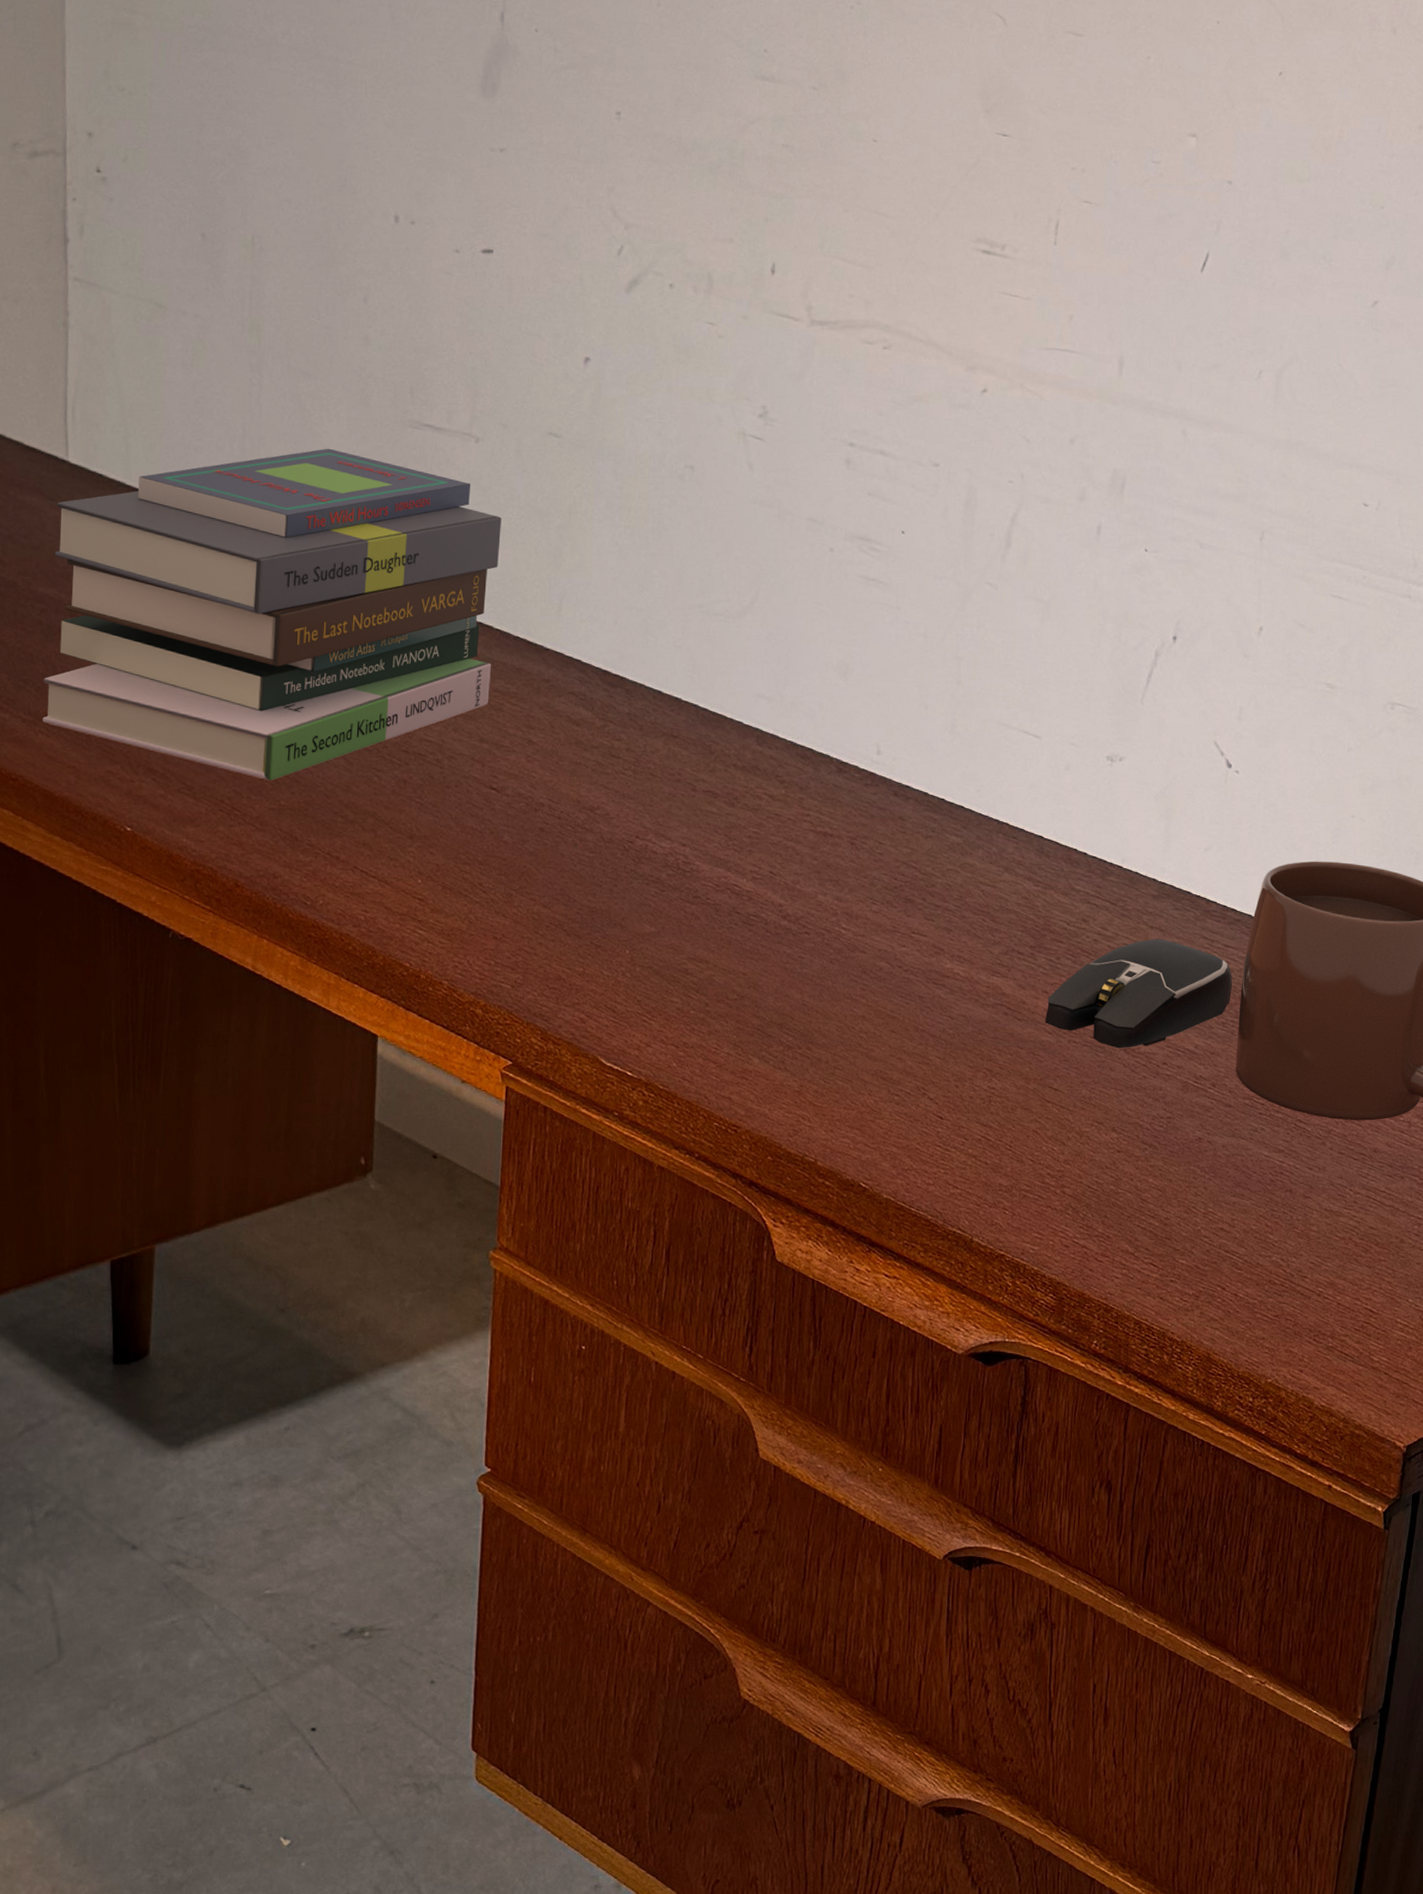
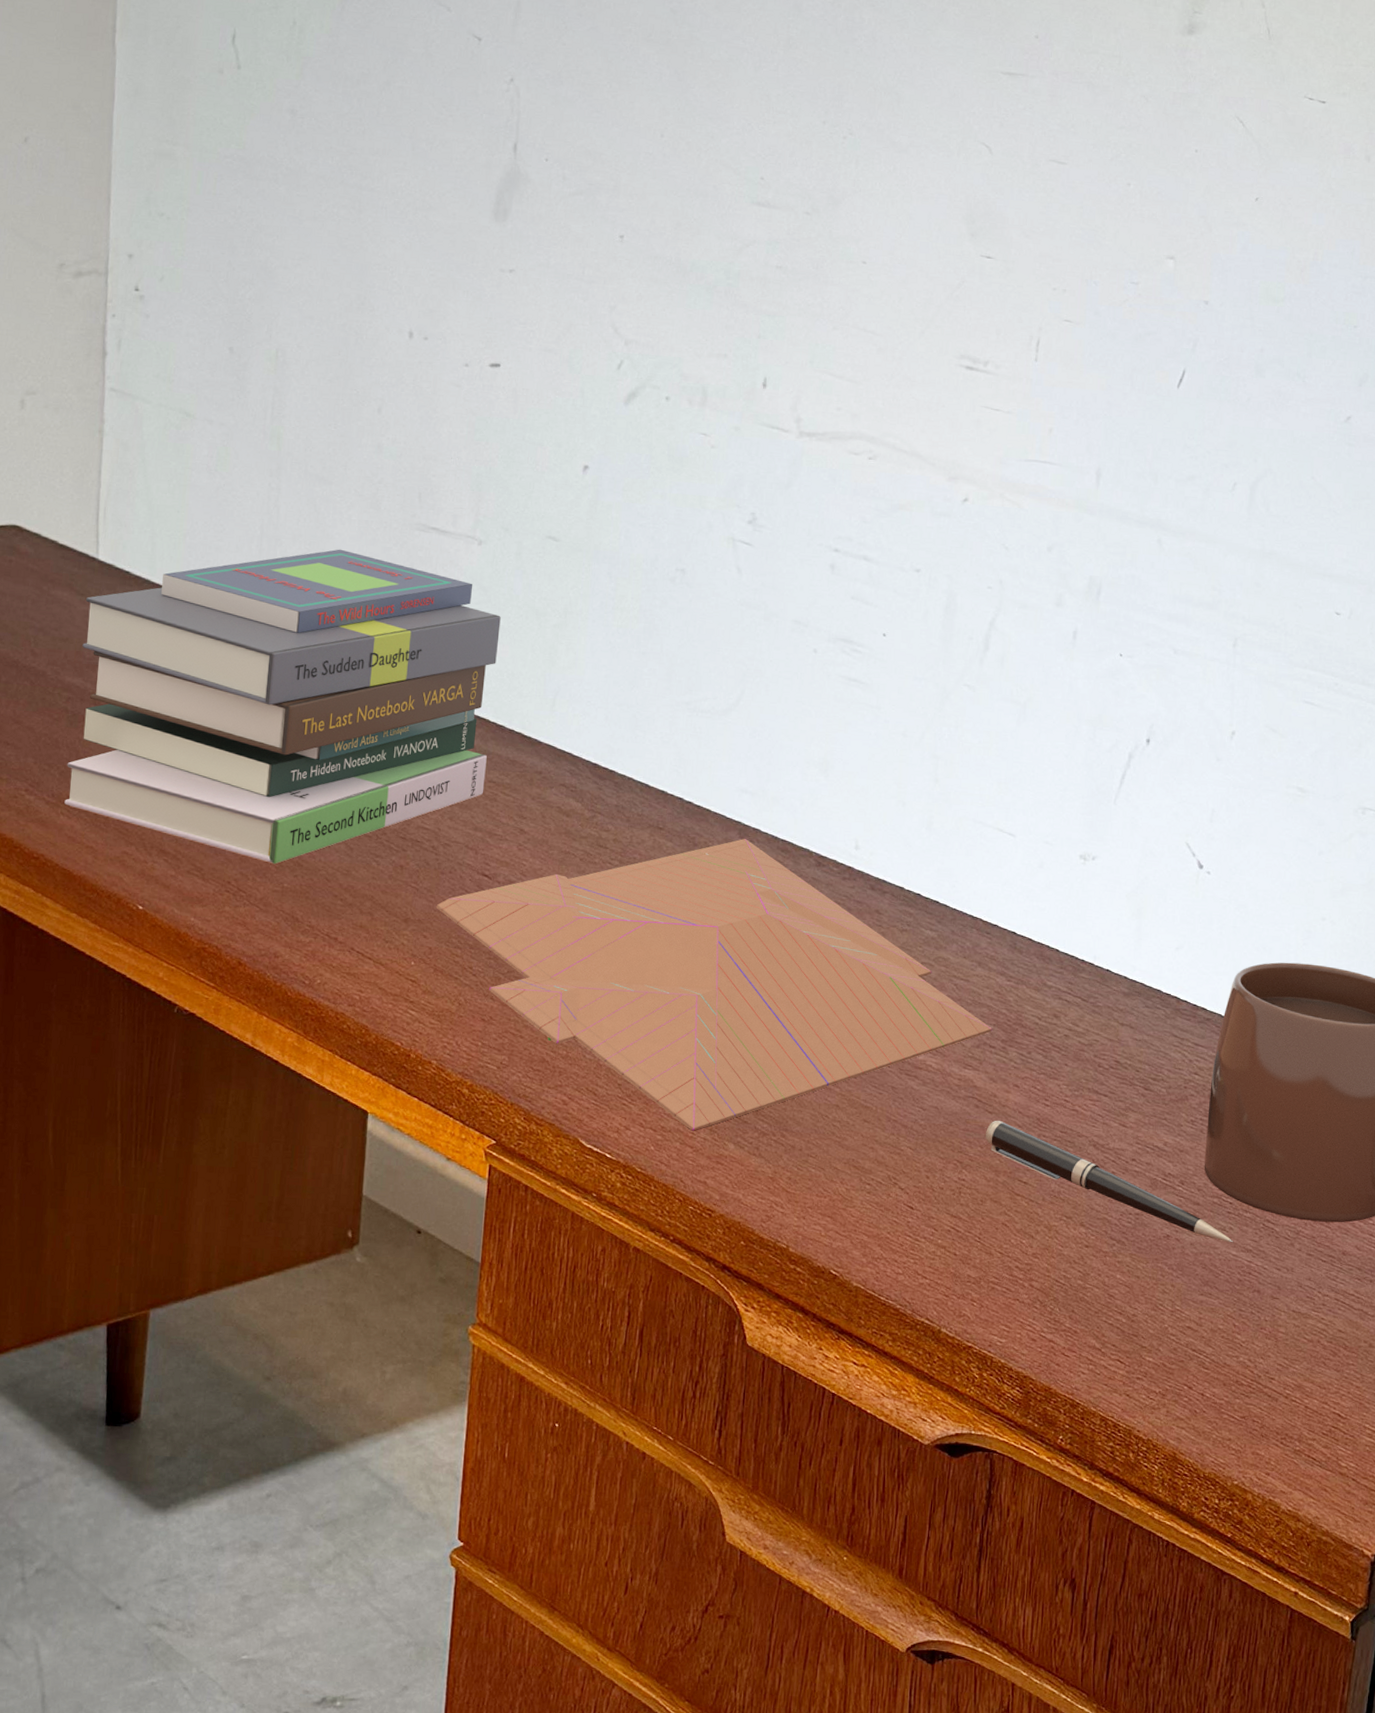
papers: none [442,746,1021,1047] -> present [436,839,993,1132]
pen: none [1015,1027,1265,1144] -> present [985,1120,1233,1243]
computer mouse: present [1044,938,1232,1049] -> none [1015,1035,1202,1144]

